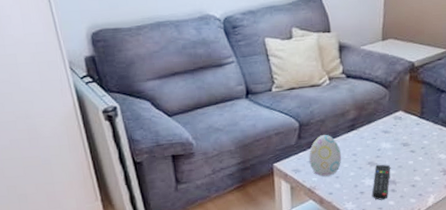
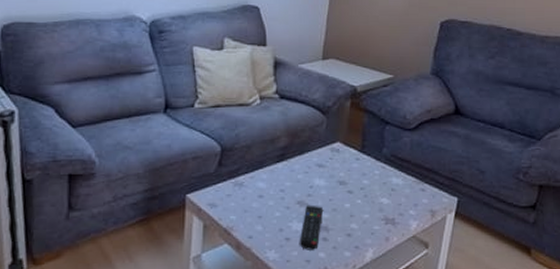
decorative egg: present [309,134,342,177] -> none [229,163,267,215]

